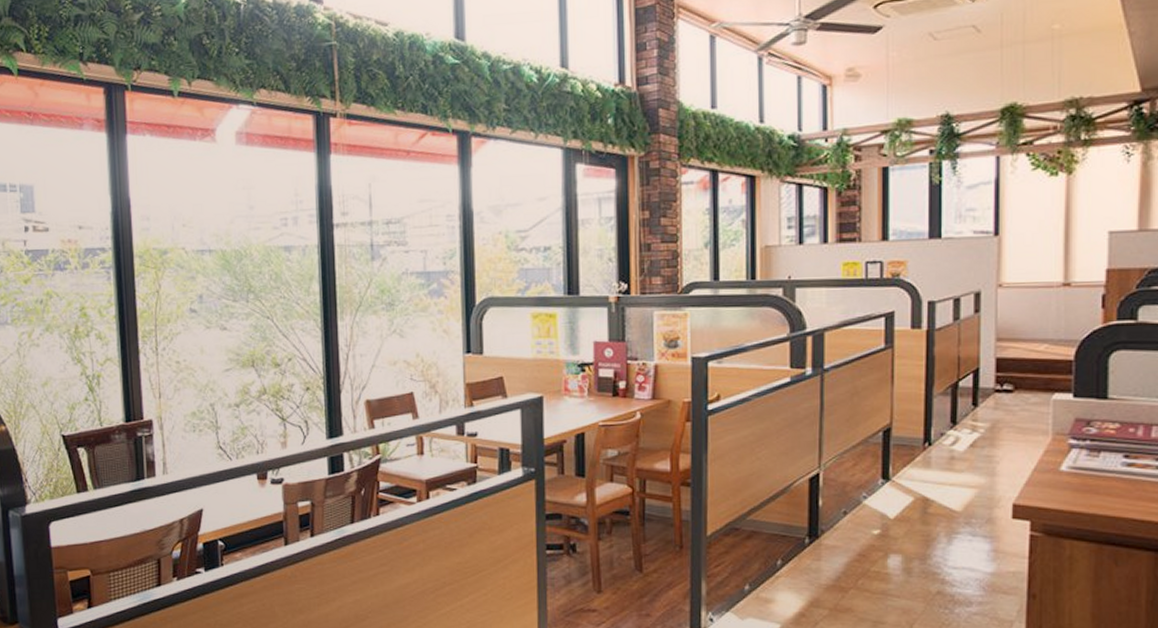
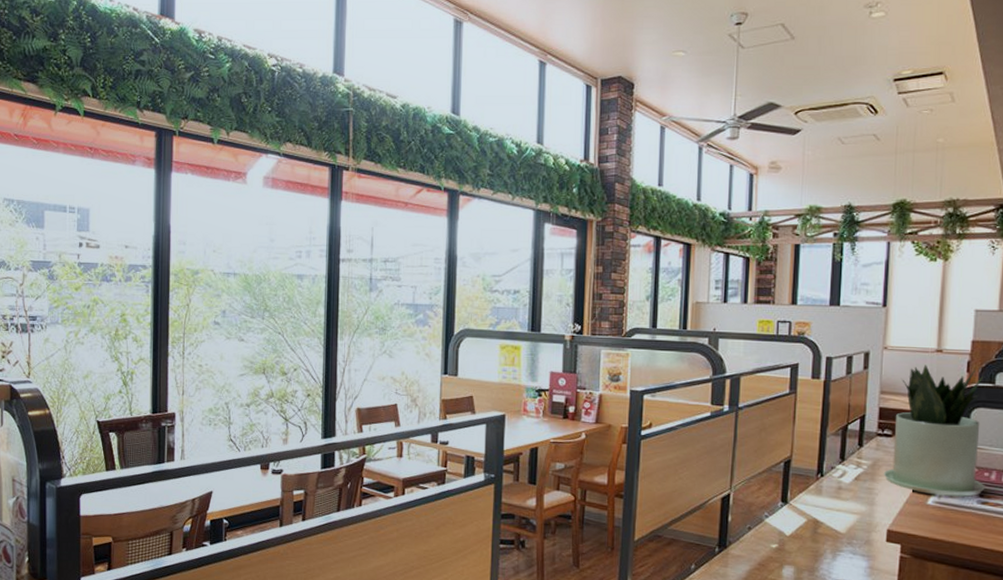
planter: none [1004,302,1131,459] -> present [883,365,985,497]

